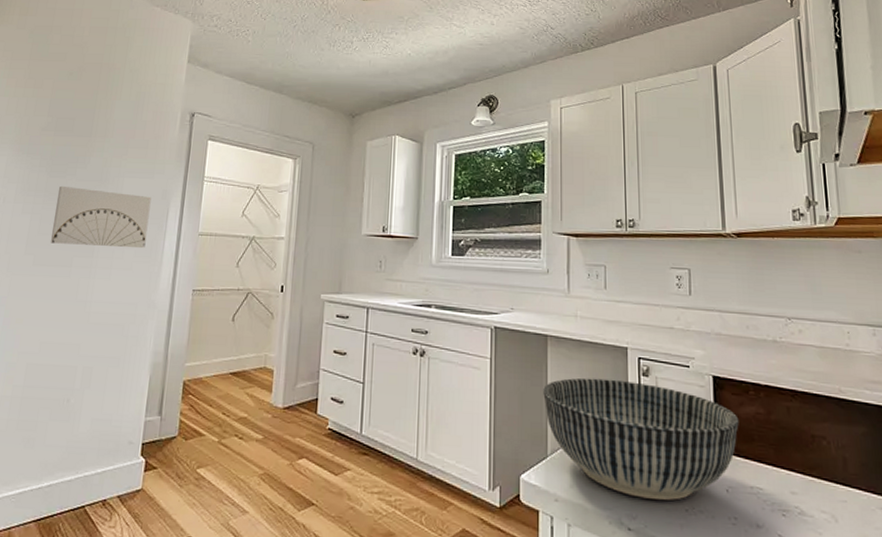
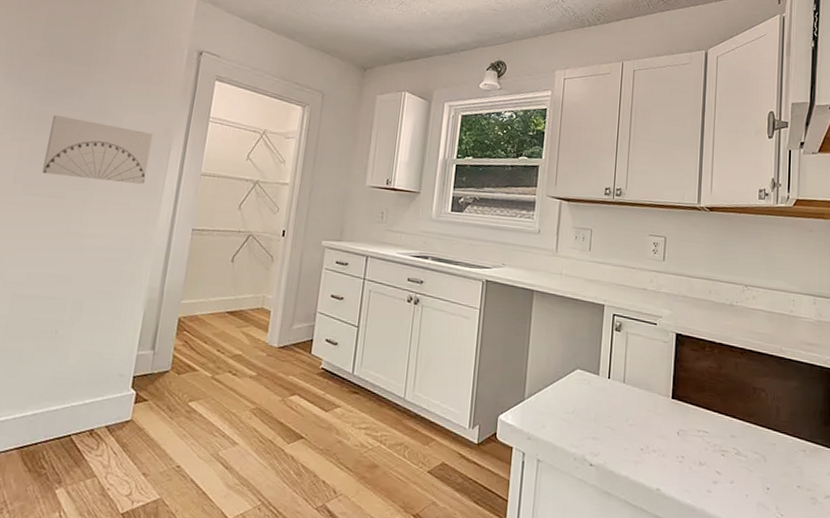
bowl: present [543,377,739,501] -> none [525,330,694,441]

